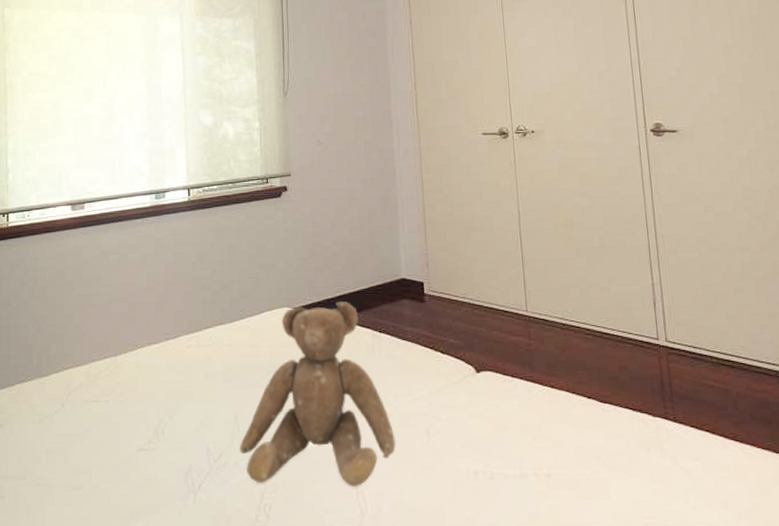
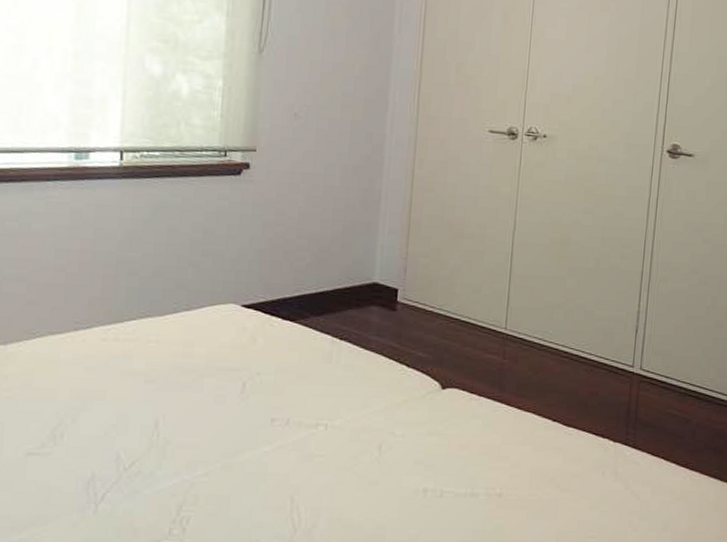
teddy bear: present [240,302,397,487] -> none [158,302,343,501]

